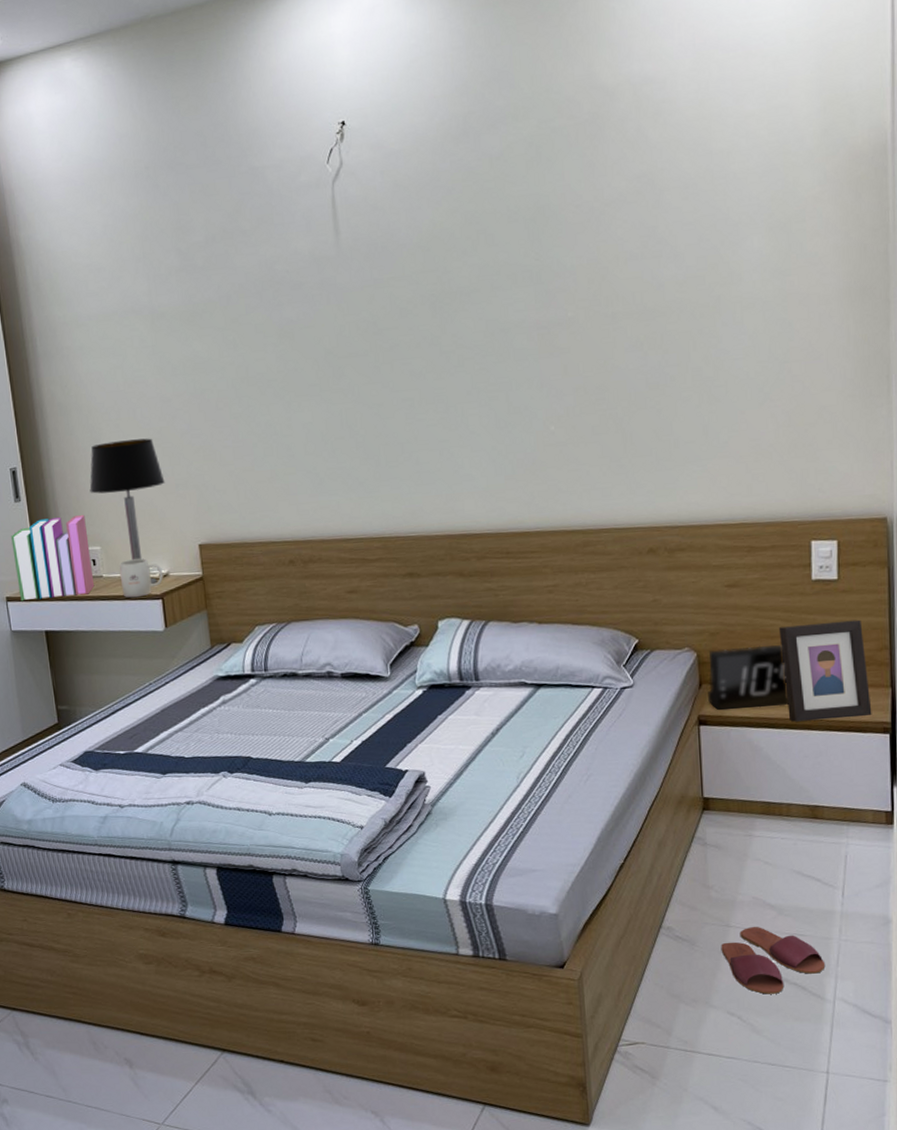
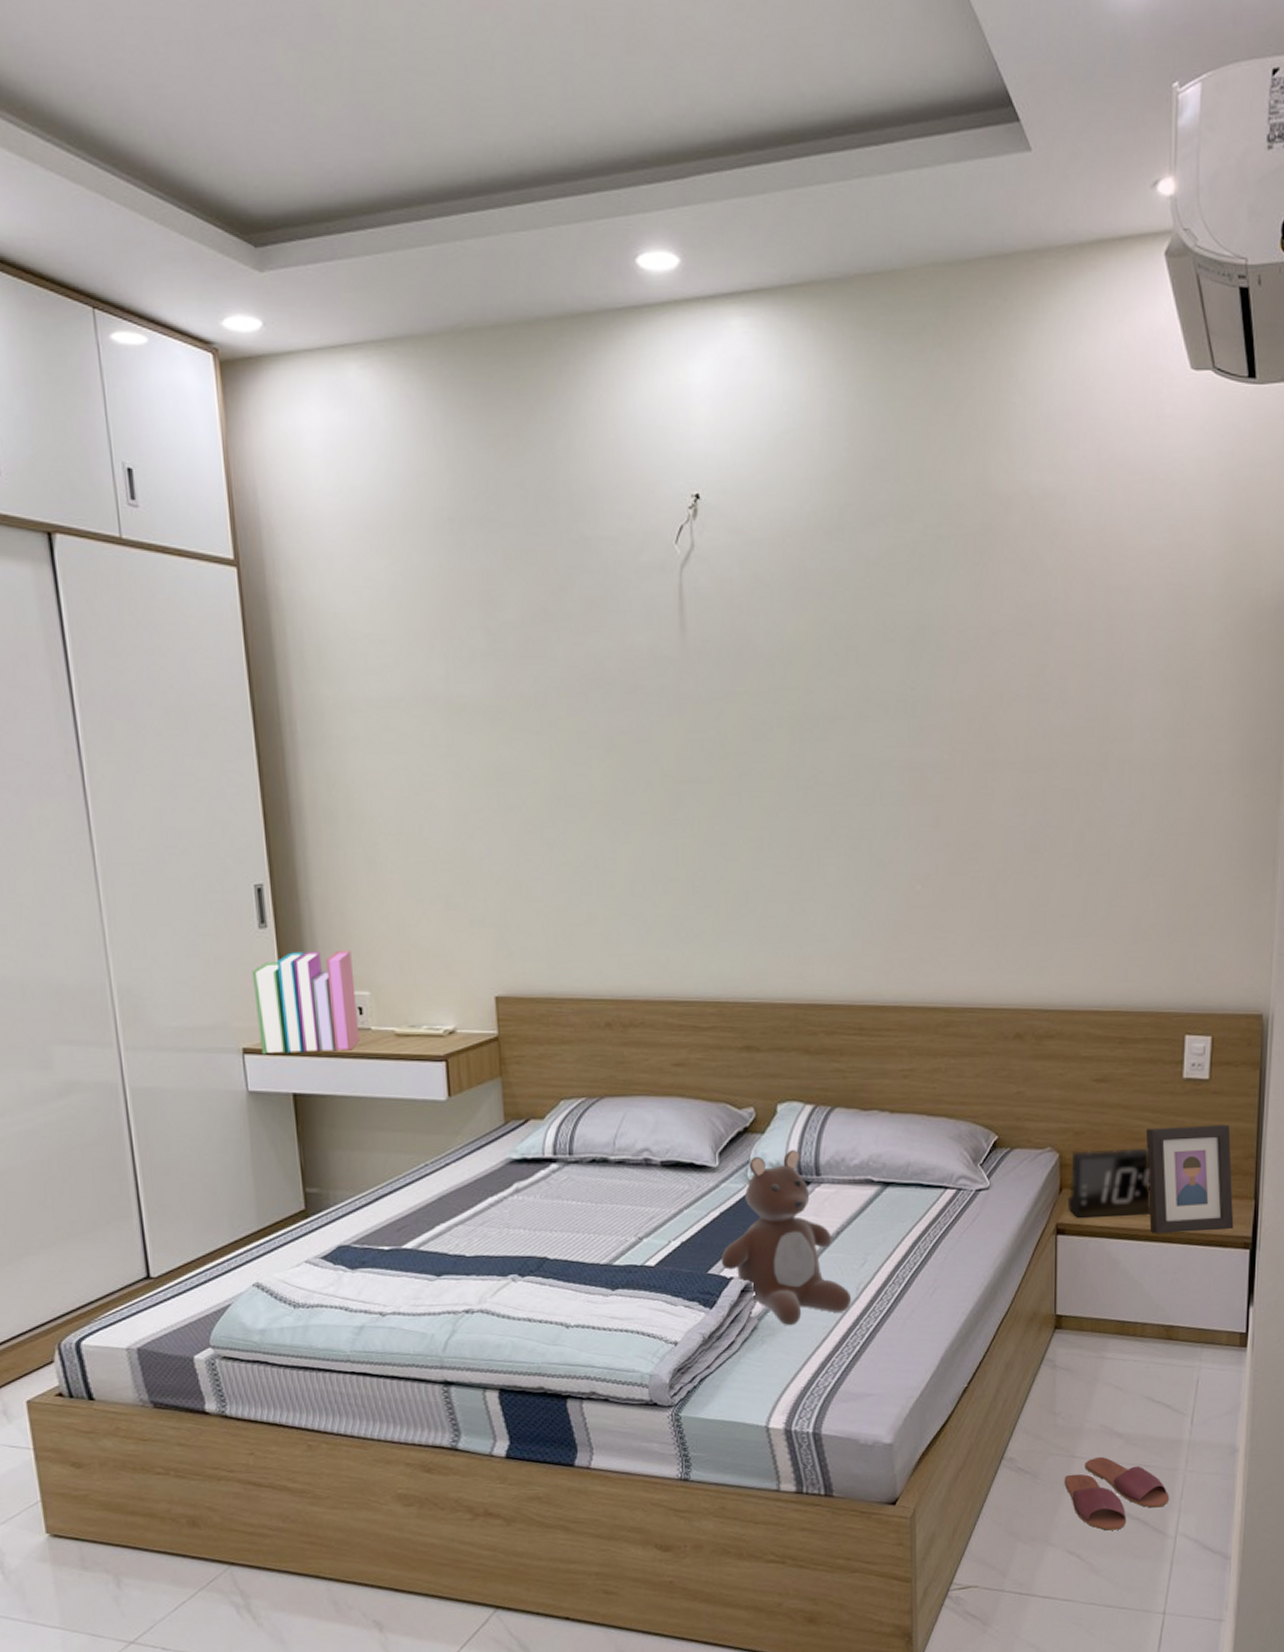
table lamp: present [89,438,165,584] -> none [358,860,456,1042]
mug: present [119,558,163,598] -> none [392,1010,448,1058]
teddy bear: none [396,659,514,811] -> present [721,1150,852,1326]

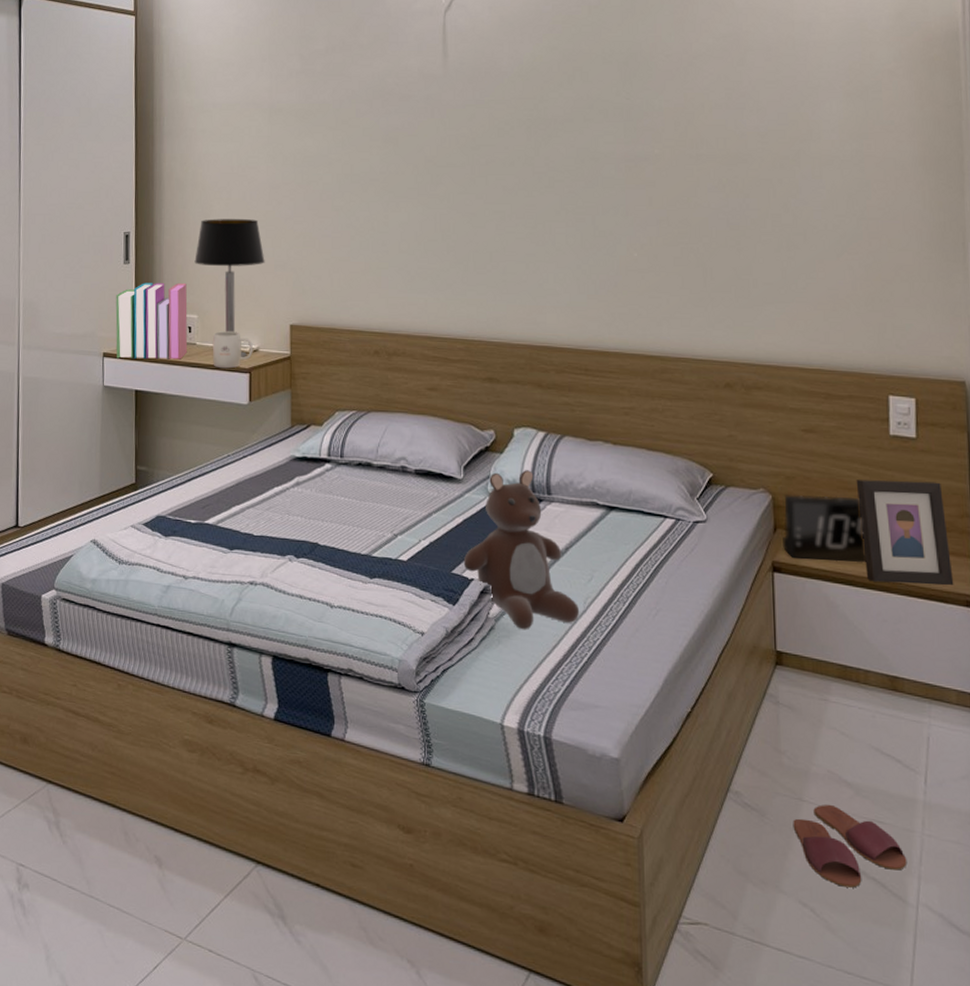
table lamp: none [358,860,456,1042] -> present [194,219,265,357]
mug: none [392,1010,448,1058] -> present [212,331,253,369]

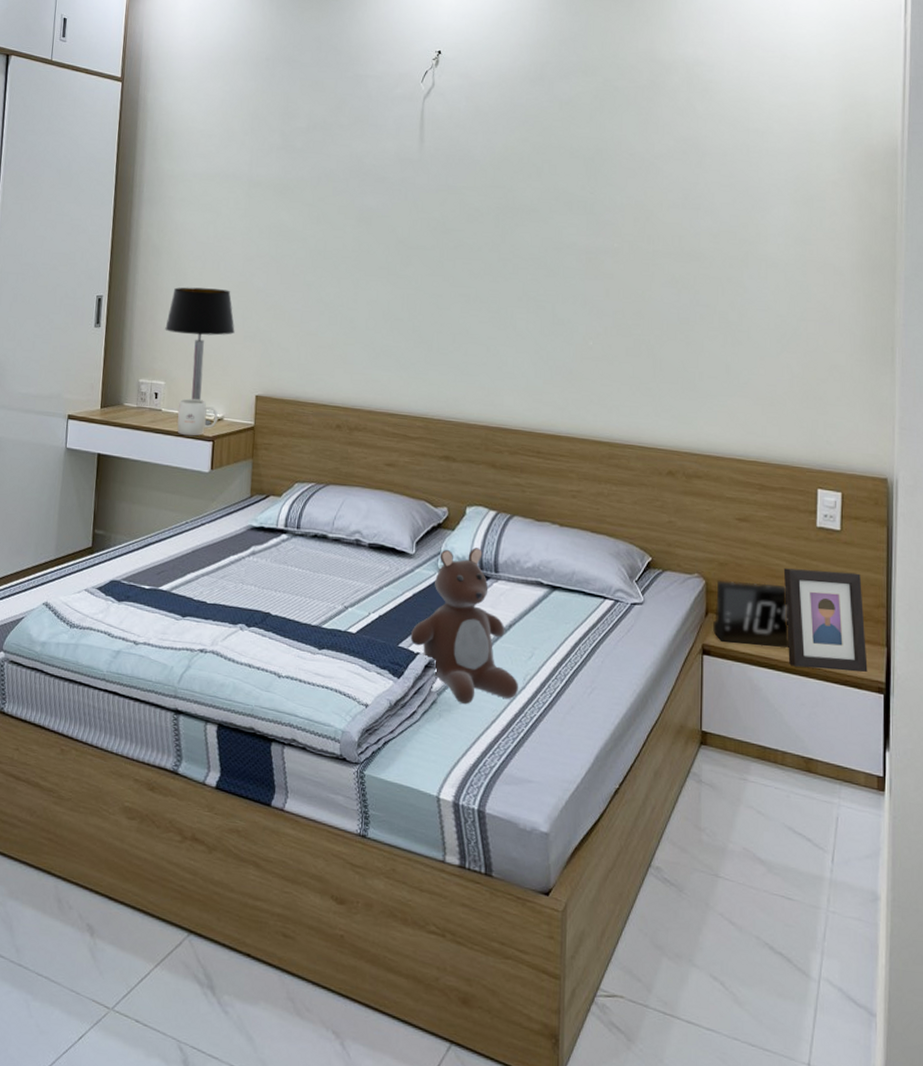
books: present [115,282,188,360] -> none [81,347,156,425]
slippers: present [793,804,908,888] -> none [708,880,812,962]

